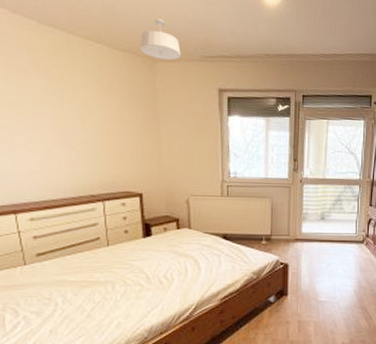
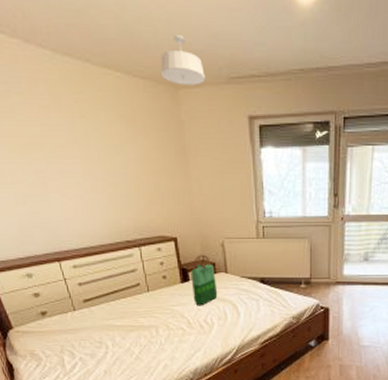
tote bag: none [153,210,180,261] -> present [191,254,218,306]

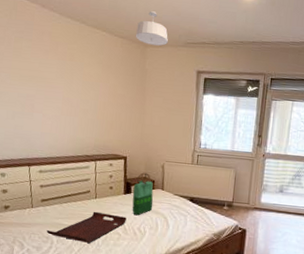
serving tray: none [97,306,189,343] -> present [46,211,127,243]

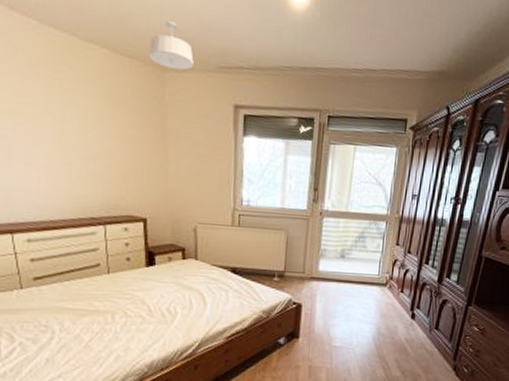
serving tray: present [46,211,127,243] -> none [44,290,151,330]
tote bag: present [132,172,154,216] -> none [157,238,185,293]

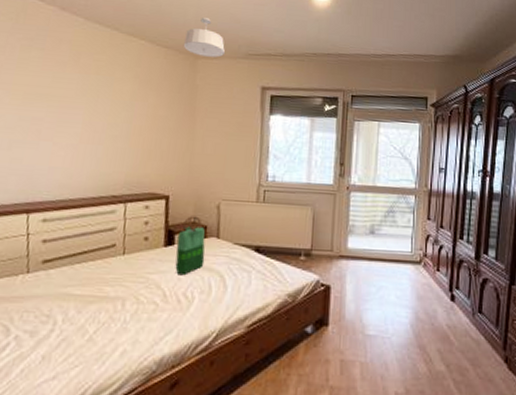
tote bag: none [157,238,185,293] -> present [175,216,206,276]

